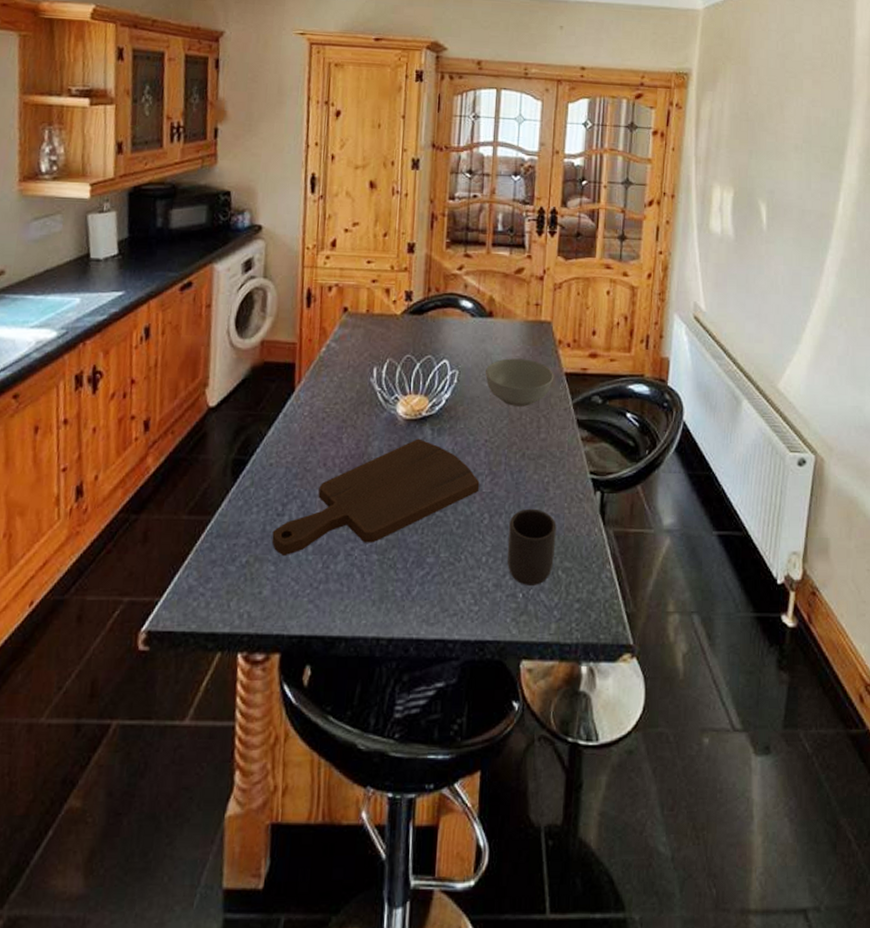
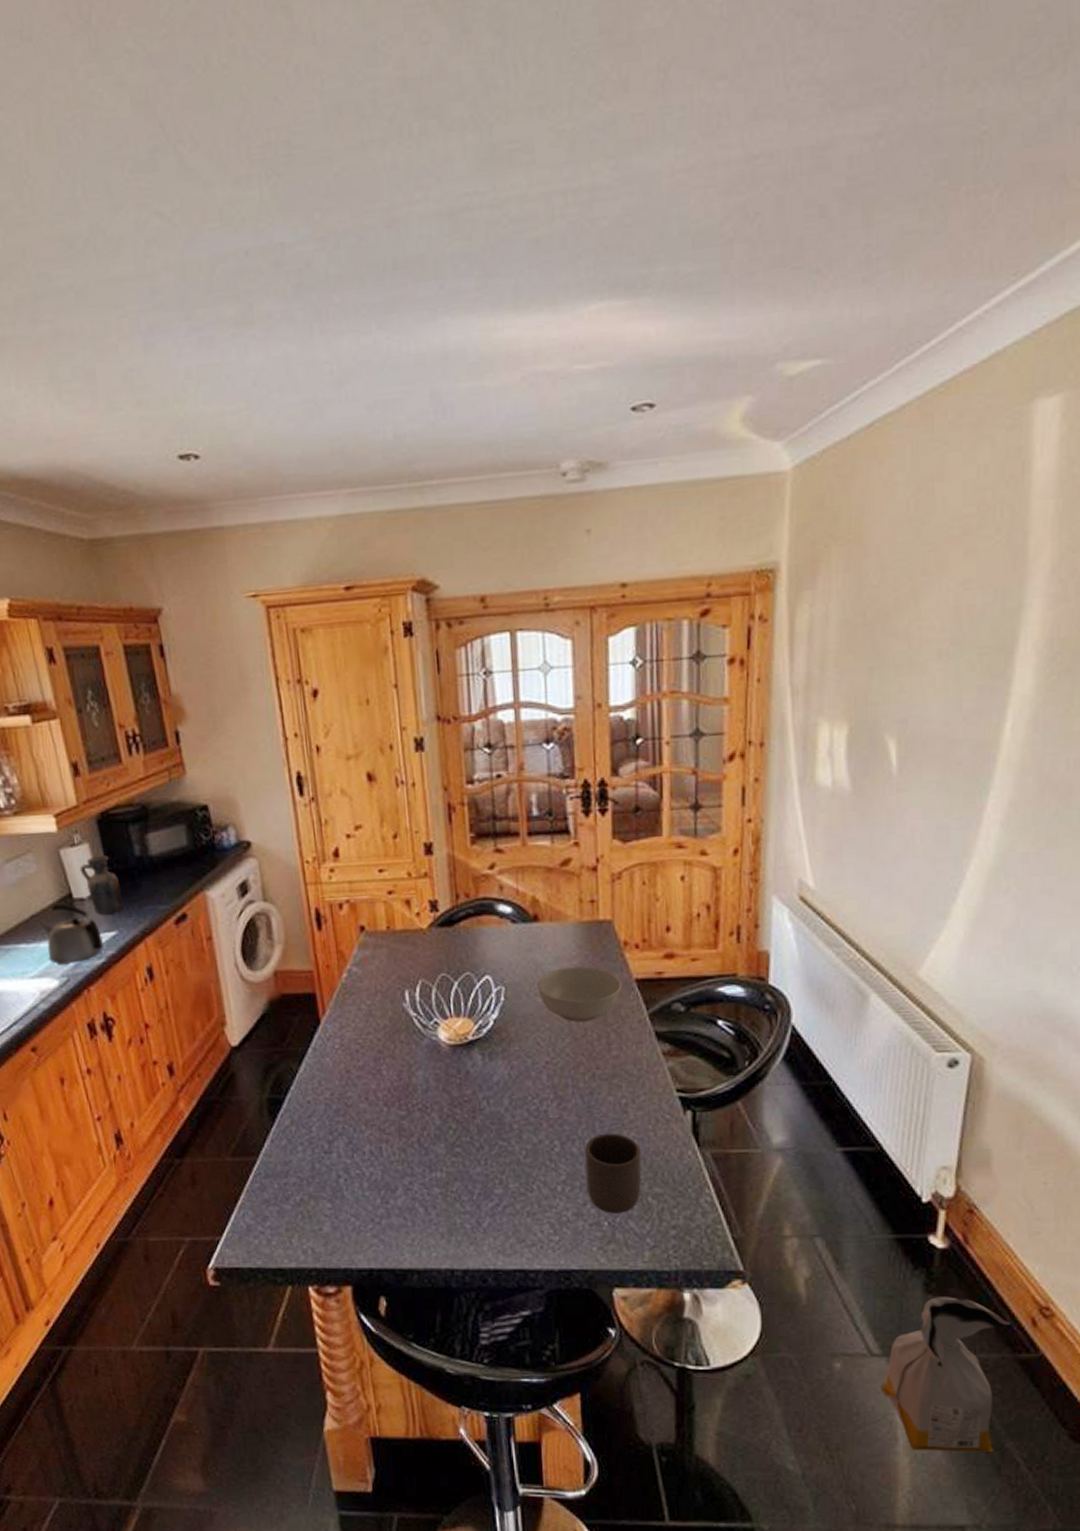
kettle: none [49,261,109,318] -> present [37,903,104,965]
ceramic jug: none [102,223,138,276] -> present [79,855,123,915]
cutting board: present [272,438,480,557] -> none [322,1065,546,1194]
bag: none [740,673,844,830] -> present [880,1297,1011,1452]

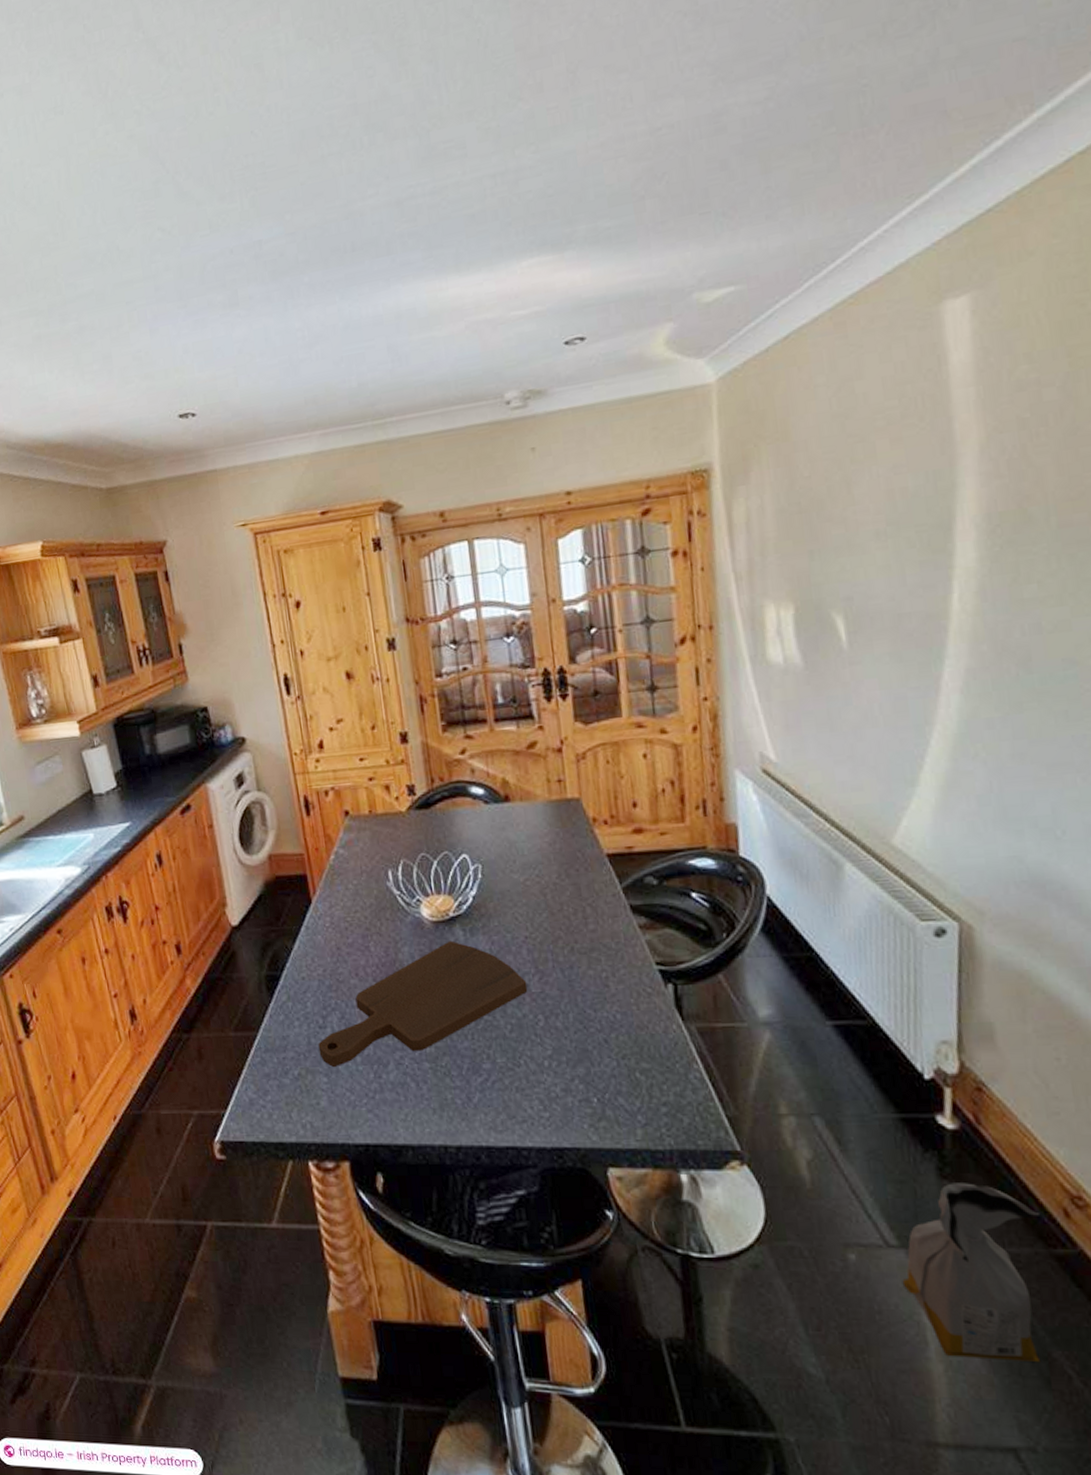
kettle: present [37,903,104,965] -> none [63,798,119,854]
ceramic jug: present [79,855,123,915] -> none [99,755,136,808]
cutting board: none [322,1065,546,1194] -> present [318,940,528,1068]
bowl: present [537,966,622,1022] -> none [512,843,594,897]
mug: present [585,1132,642,1213] -> none [568,1006,629,1089]

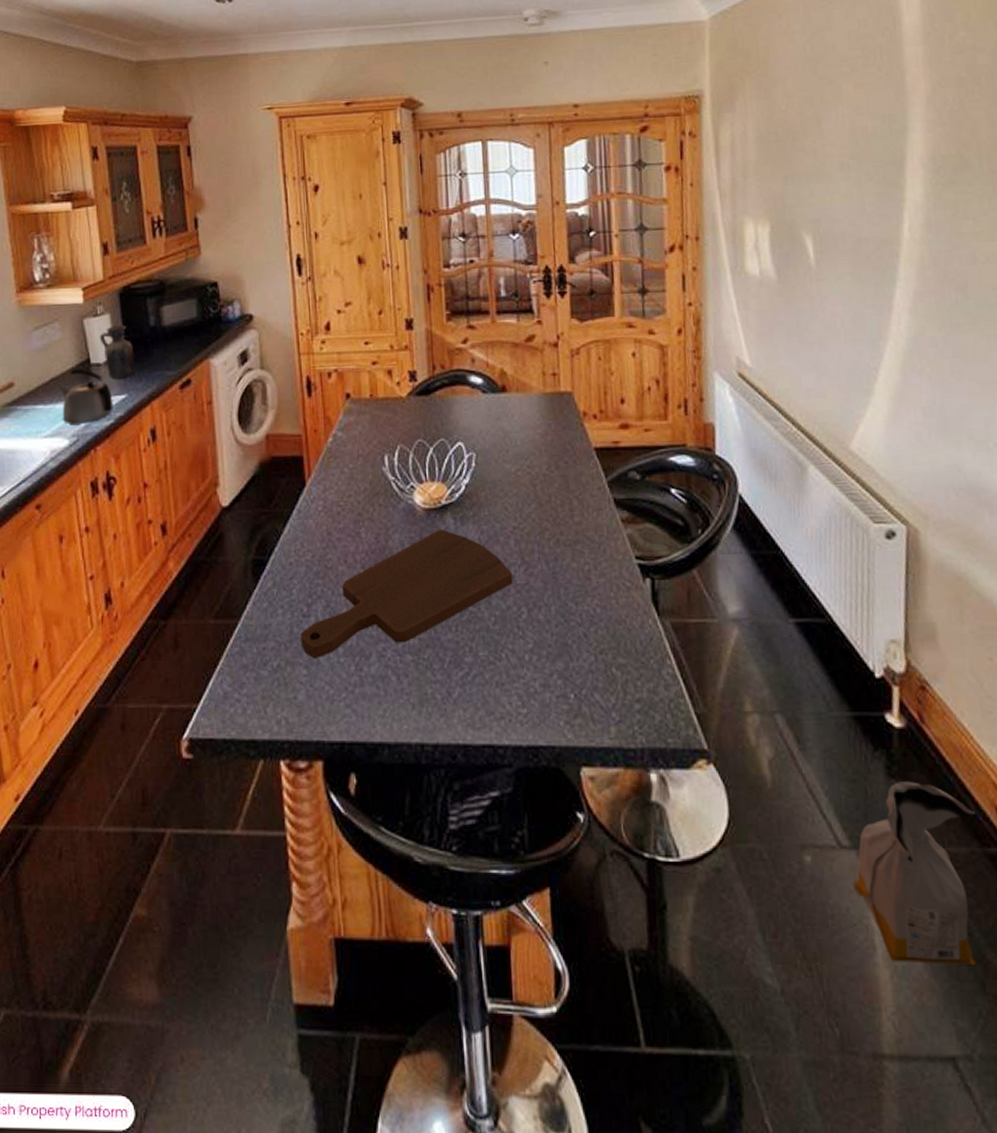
kettle: none [63,798,119,854] -> present [55,367,113,426]
ceramic jug: none [99,755,136,808] -> present [99,325,134,379]

